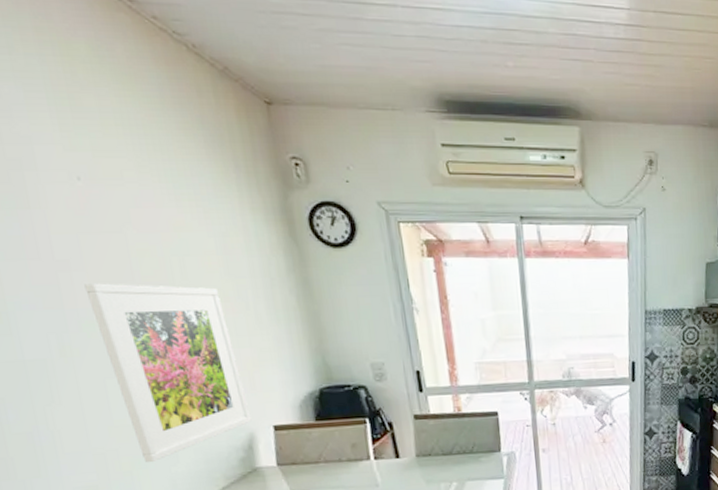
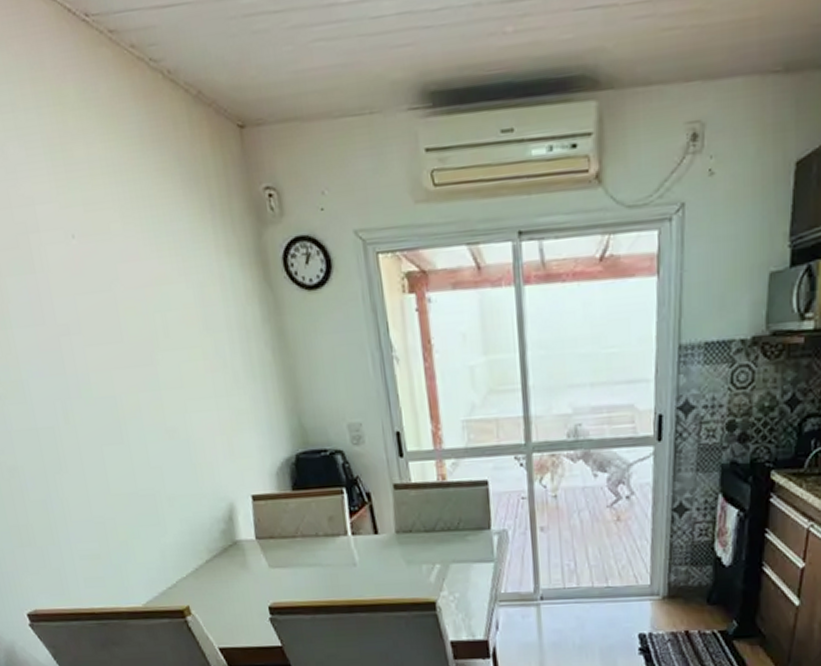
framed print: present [84,283,252,462] -> none [82,344,231,532]

